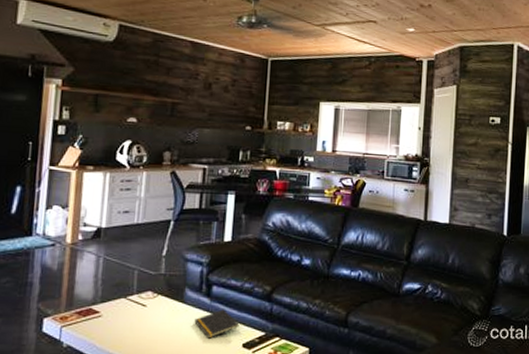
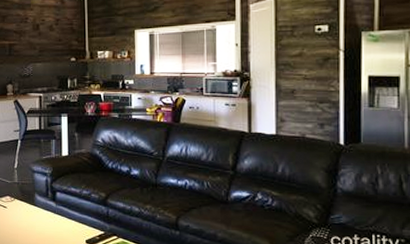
notepad: present [194,309,240,339] -> none [45,211,82,235]

